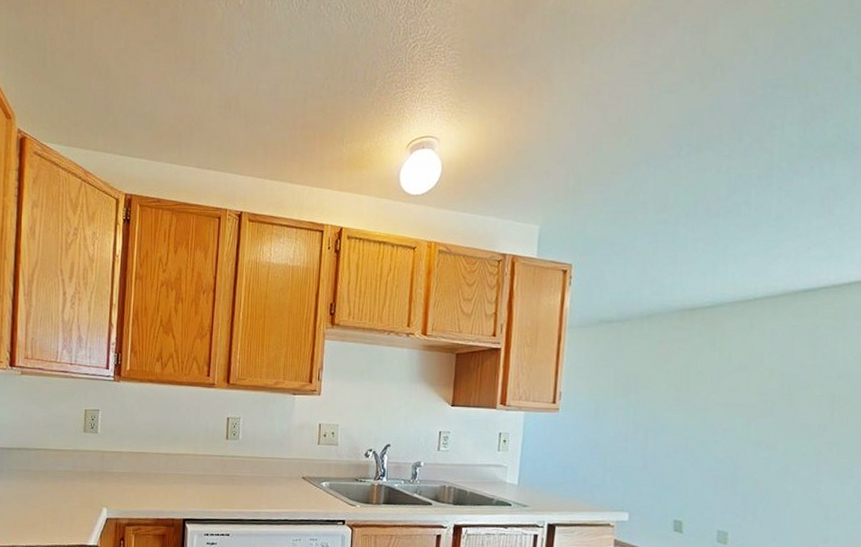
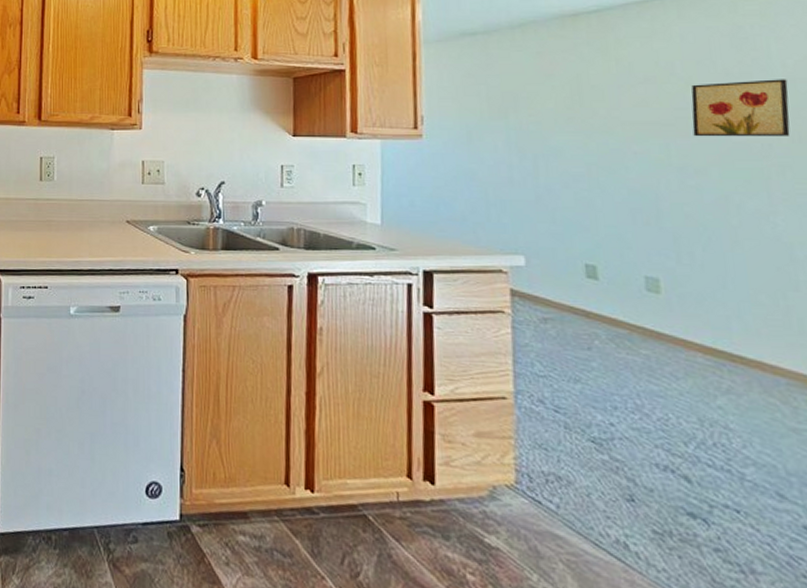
wall art: none [770,372,846,419] -> present [691,79,791,137]

